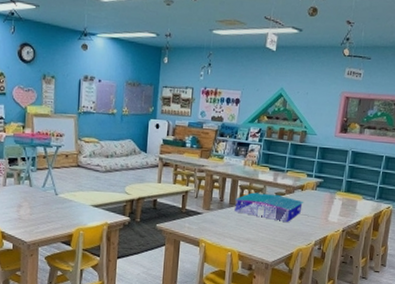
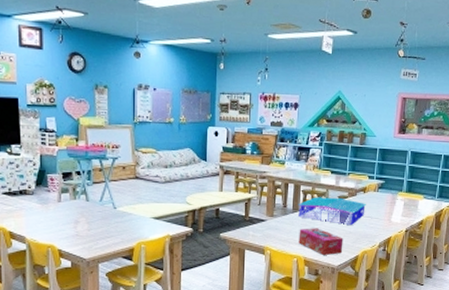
tissue box: none [233,223,279,251] -> present [298,228,344,255]

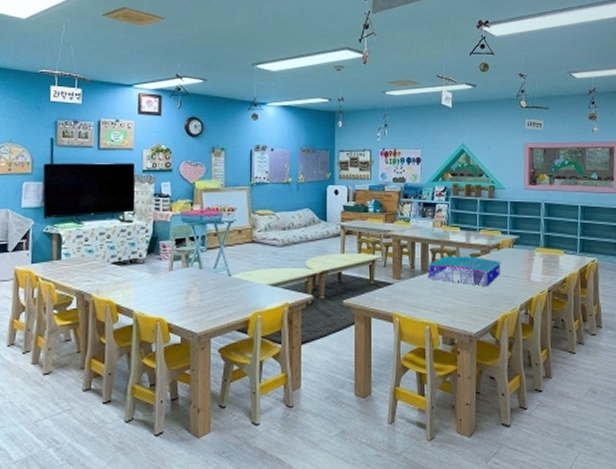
tissue box: present [298,228,344,255] -> none [430,290,480,321]

